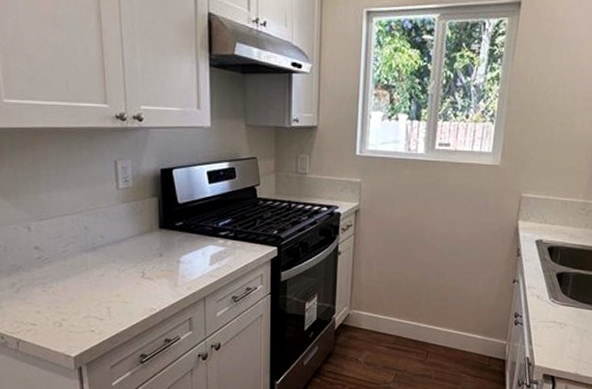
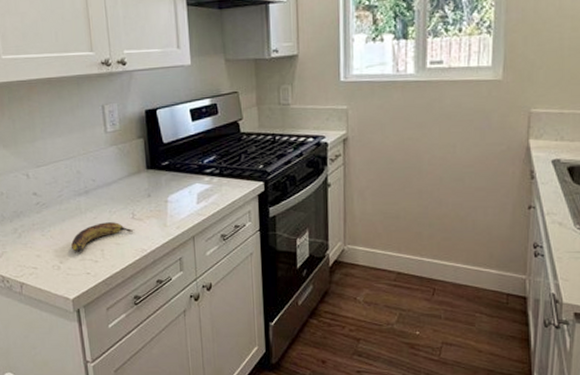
banana: none [74,280,145,309] -> present [70,222,135,252]

